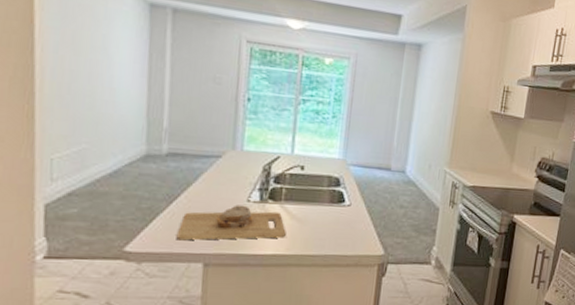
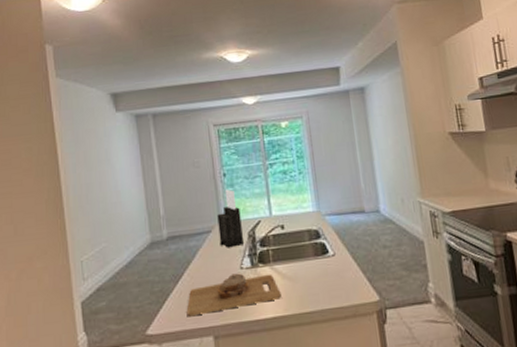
knife block: none [229,115,260,179] -> present [217,189,244,248]

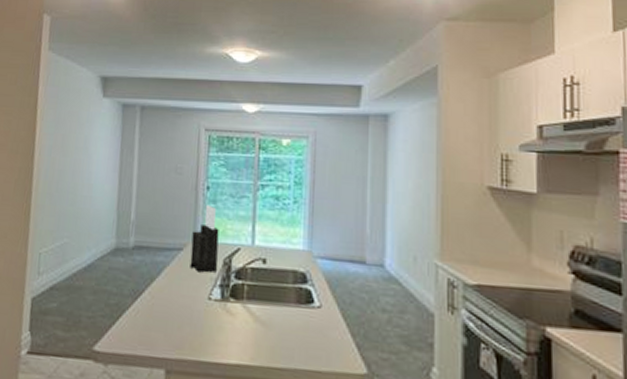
cutting board: present [186,273,281,317] -> none [140,303,250,345]

